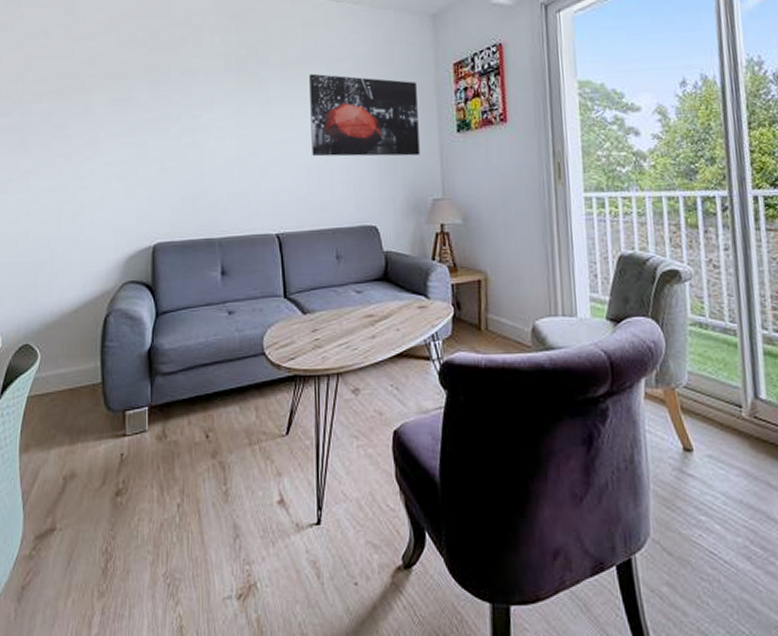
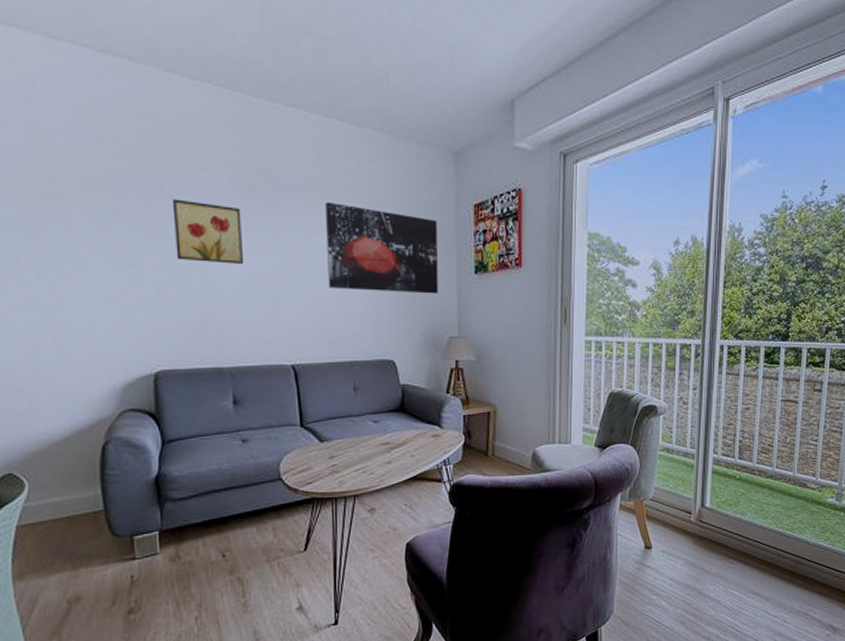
wall art: none [175,83,234,139] -> present [172,199,243,264]

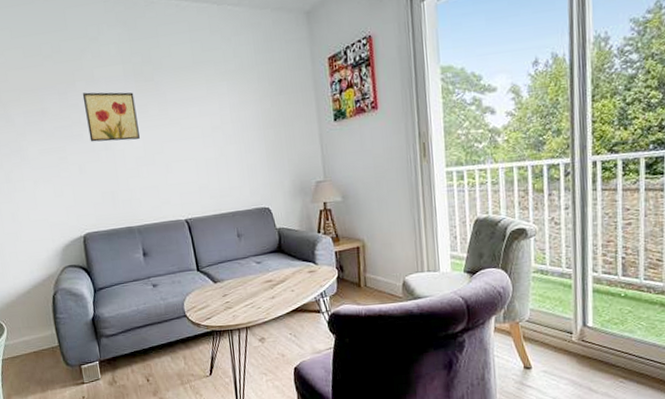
wall art: present [325,202,438,294] -> none [199,75,303,151]

